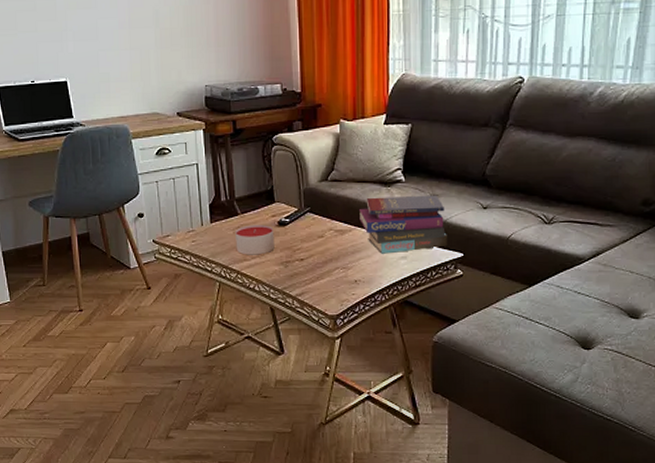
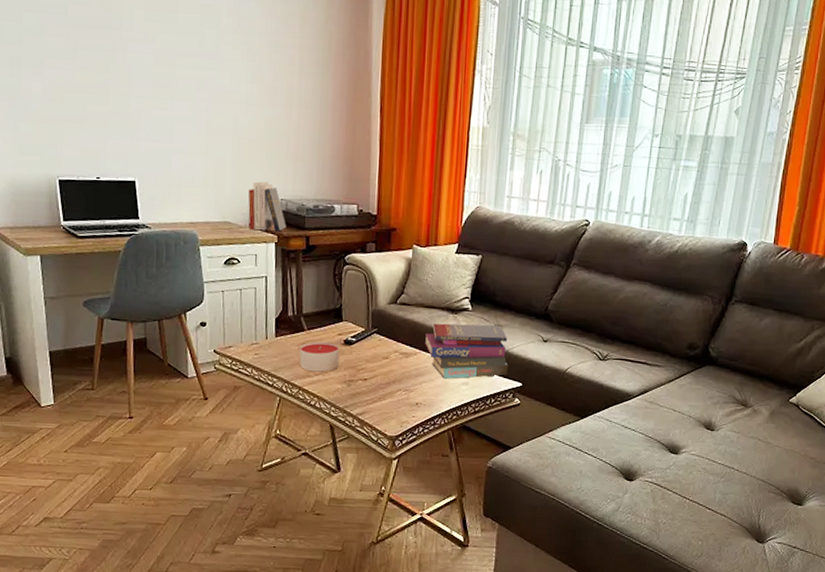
books: none [173,70,213,119] -> present [248,181,286,232]

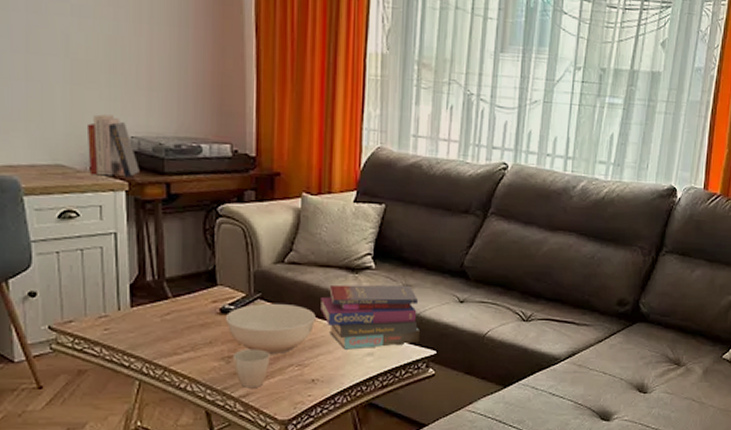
candle: present [299,342,340,372] -> none [163,312,215,348]
bowl: none [348,337,421,380] -> present [225,303,316,354]
cup: none [352,374,383,407] -> present [232,349,270,387]

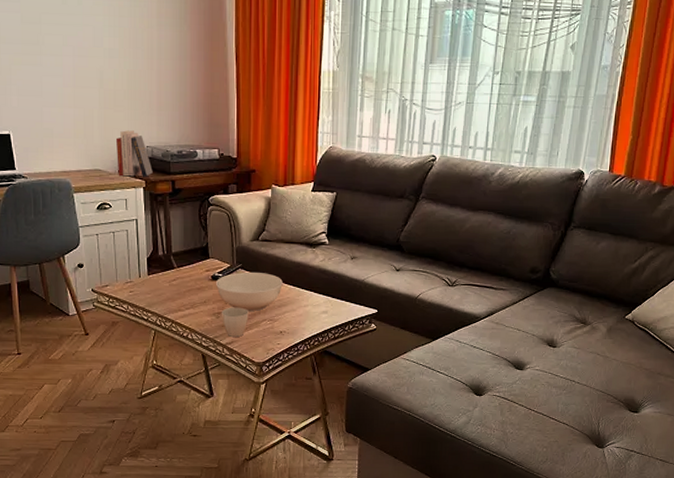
books: present [319,284,420,350] -> none [285,257,364,308]

